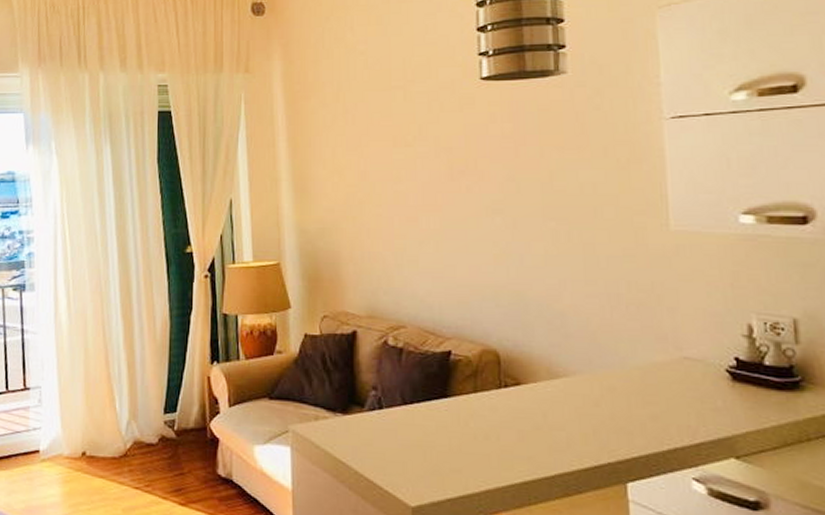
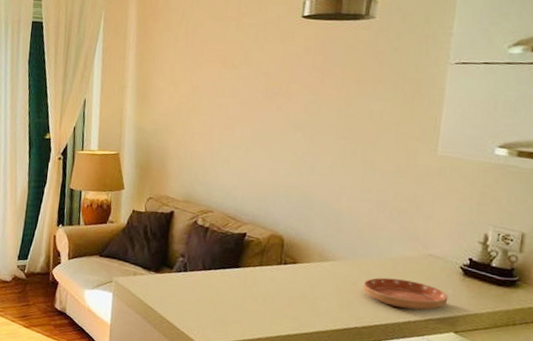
saucer: none [608,393,720,433] -> present [362,277,449,310]

